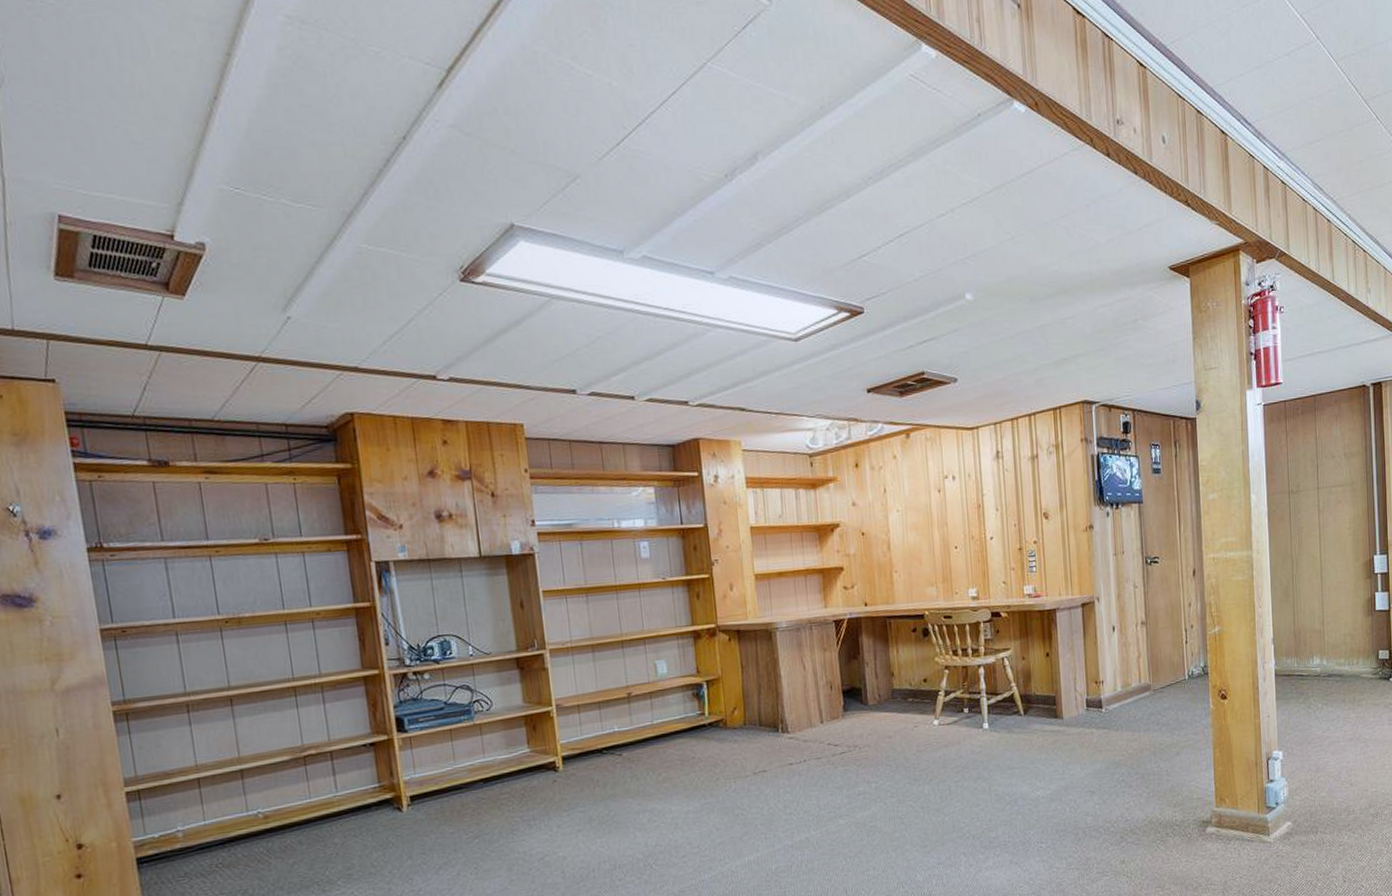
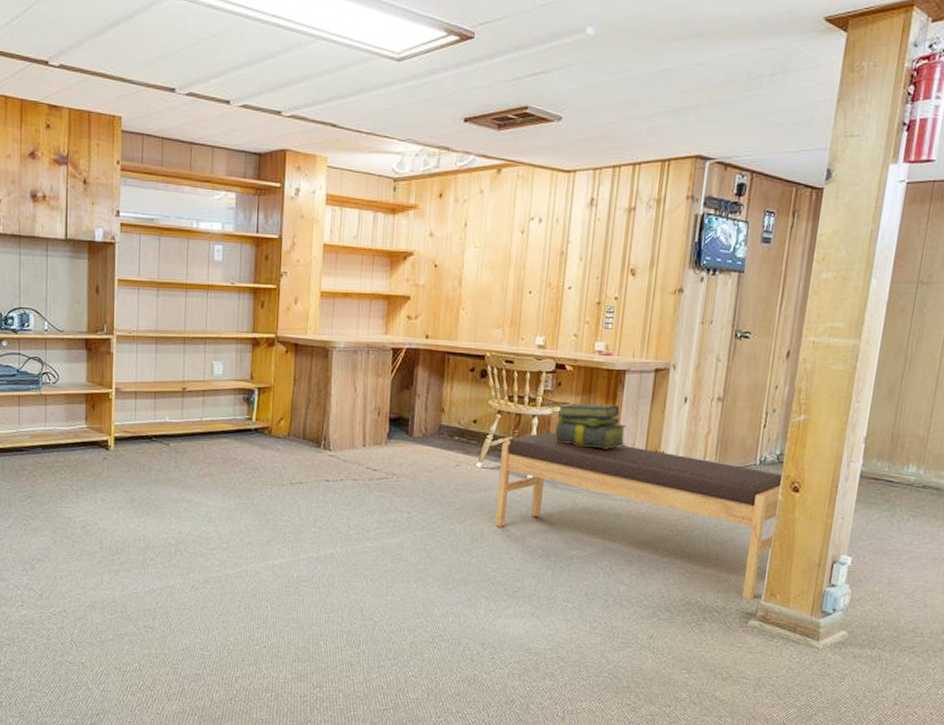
bench: none [953,679,1215,808] -> present [495,432,782,600]
stack of books: none [999,643,1068,689] -> present [555,403,627,449]

